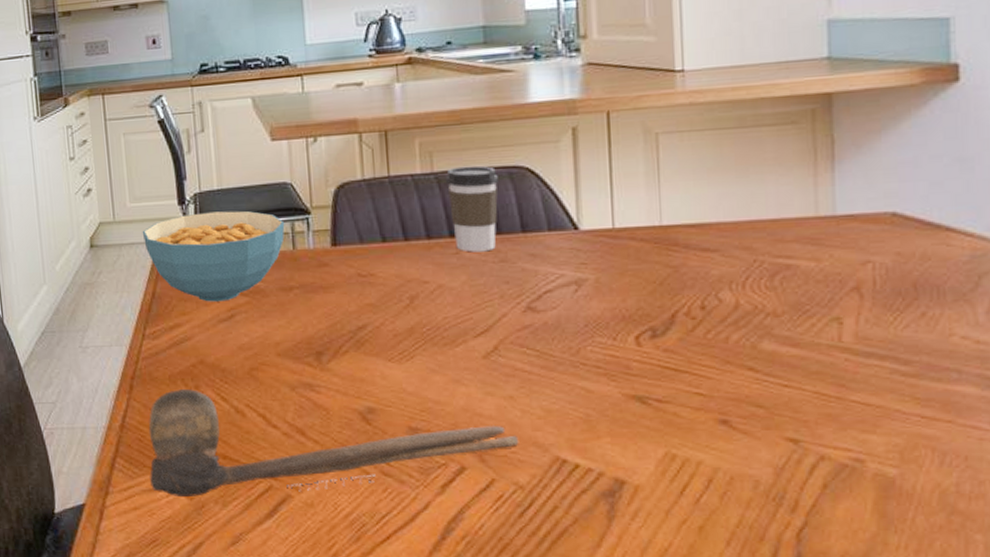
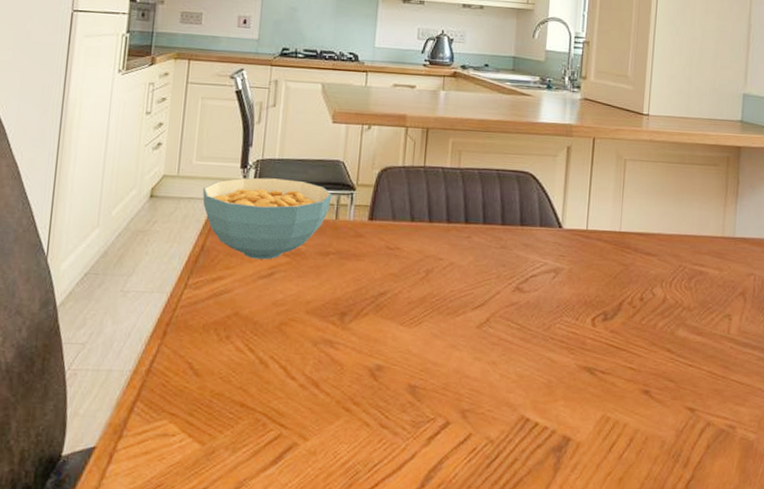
spoon: present [148,389,519,498] -> none [166,338,495,443]
coffee cup: present [446,165,498,252] -> none [468,166,509,239]

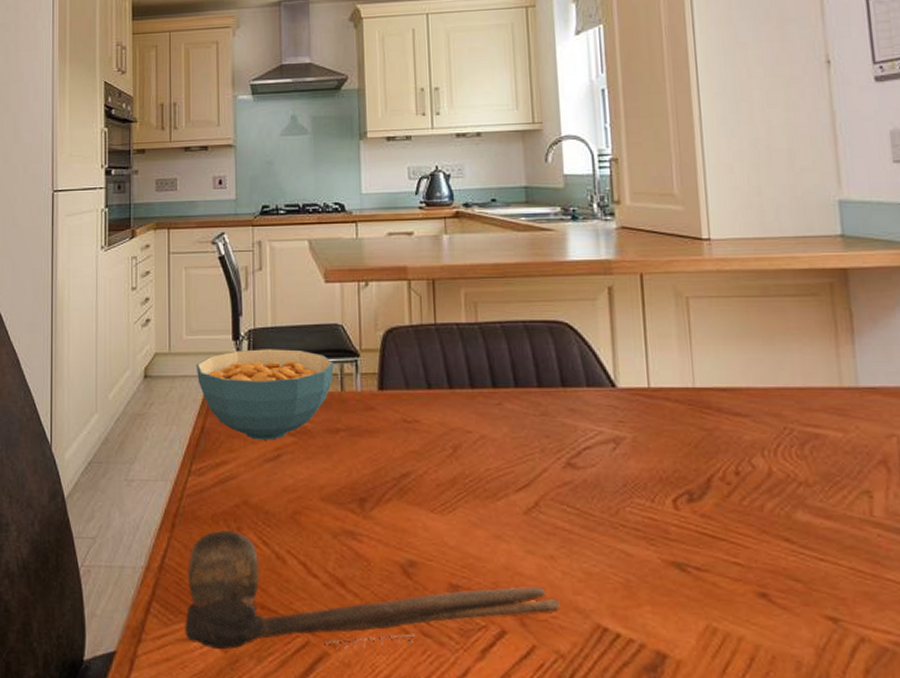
spoon: none [166,338,495,443] -> present [185,530,560,650]

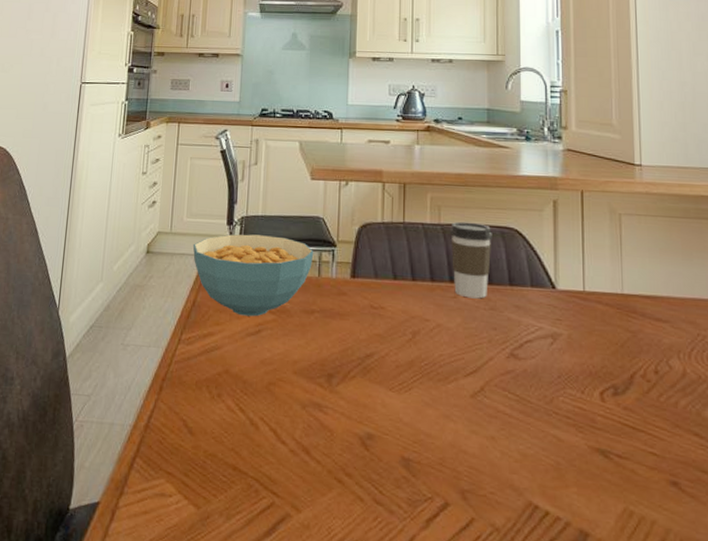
spoon: present [185,530,560,650] -> none [163,395,498,512]
coffee cup: none [490,318,539,404] -> present [450,221,492,299]

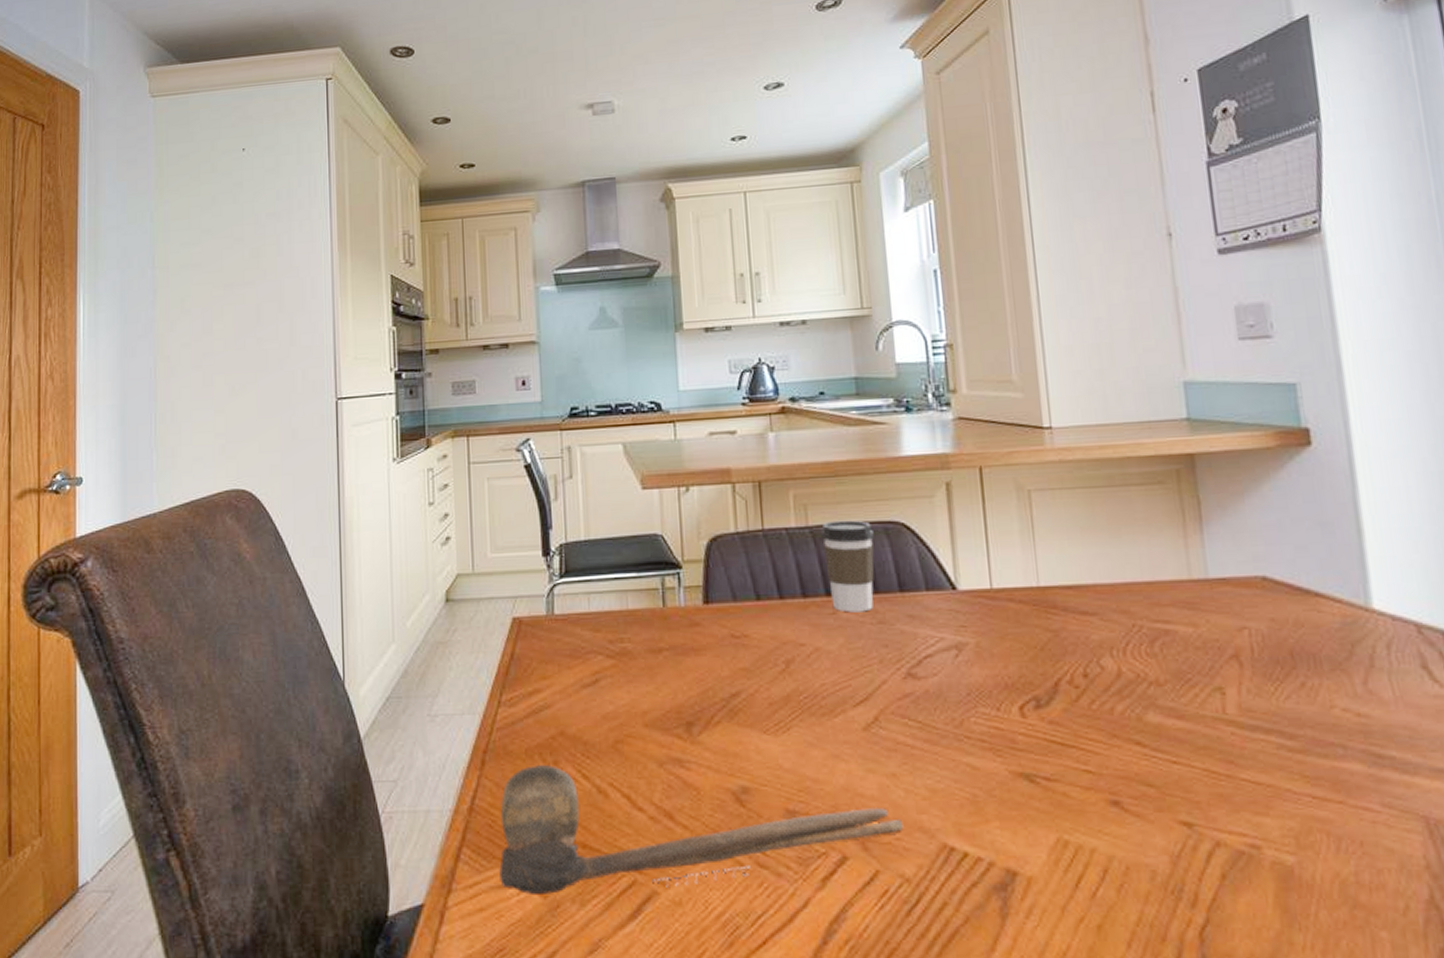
spoon: none [163,395,498,512] -> present [499,765,904,896]
cereal bowl: present [192,234,314,317] -> none [502,563,655,665]

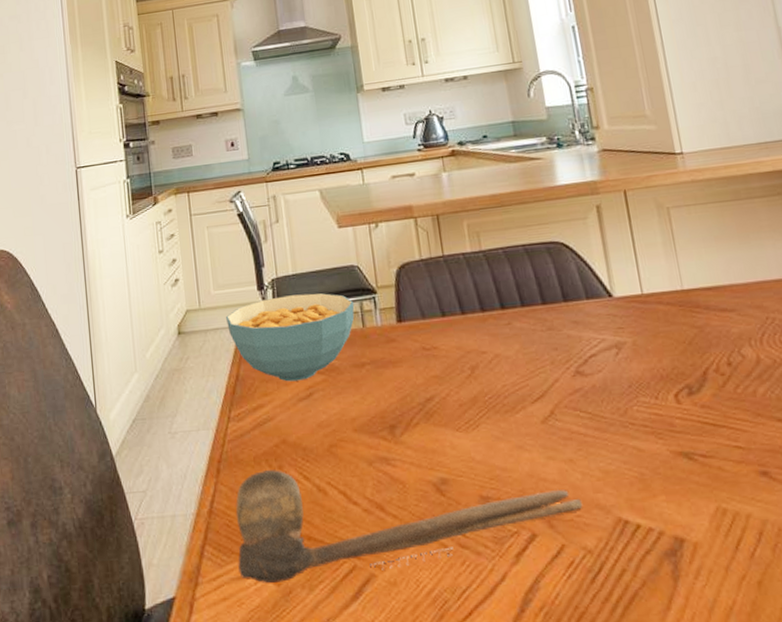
cereal bowl: none [502,563,655,665] -> present [225,293,355,382]
coffee cup: present [821,520,874,613] -> none [493,243,543,322]

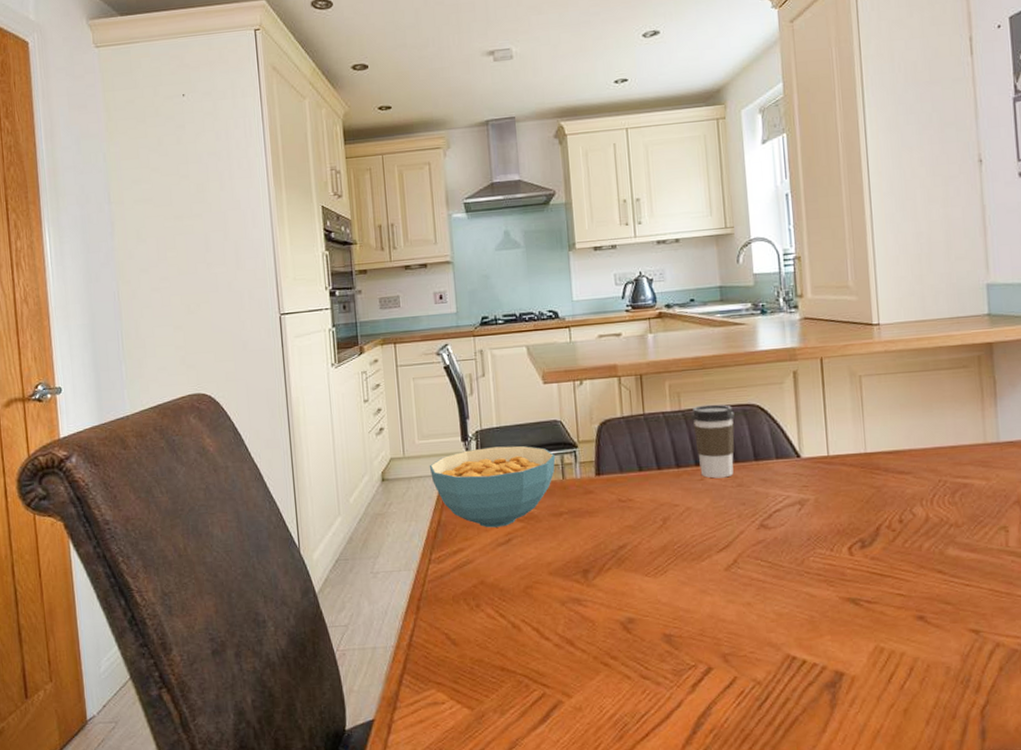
spoon: present [235,470,583,584] -> none [433,608,756,709]
coffee cup: none [493,243,543,322] -> present [692,404,735,479]

